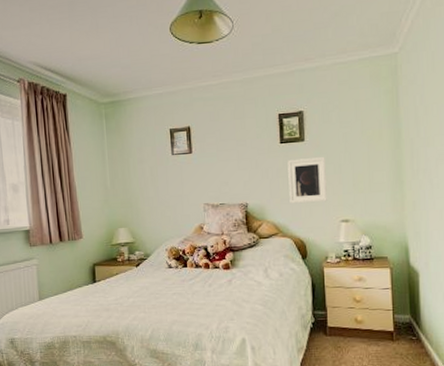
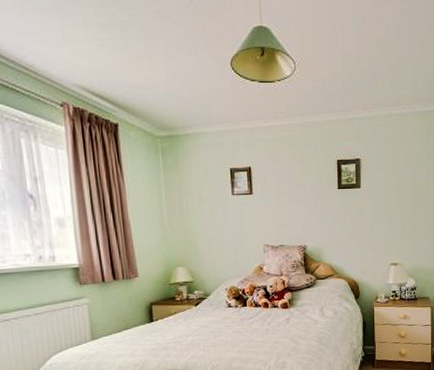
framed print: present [287,157,327,204] -> none [344,204,379,248]

